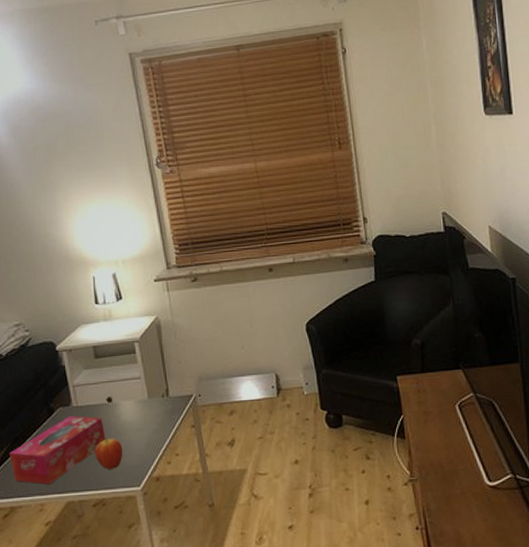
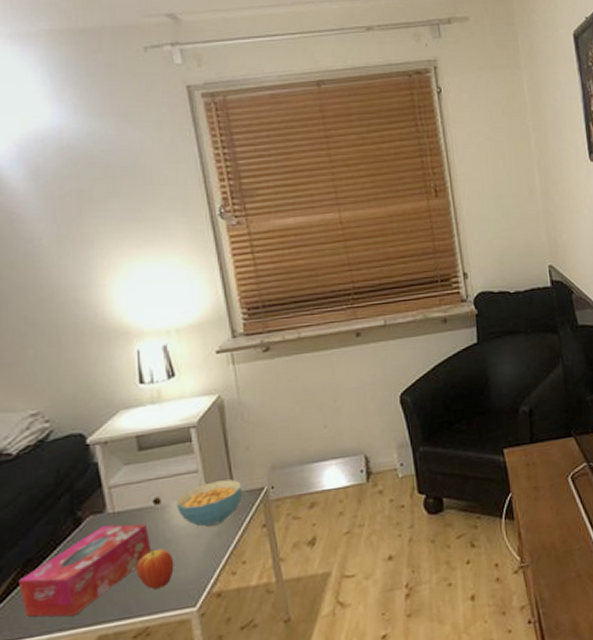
cereal bowl: none [124,386,176,424] -> present [177,479,243,528]

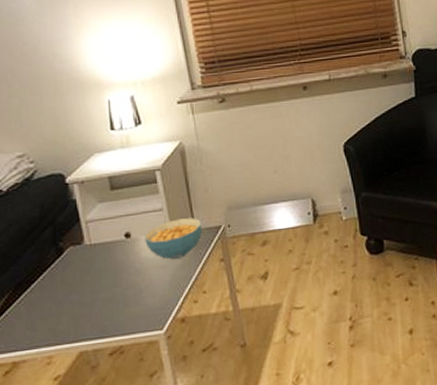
tissue box: present [19,524,152,617] -> none [11,255,124,334]
fruit: present [137,548,174,589] -> none [111,277,144,313]

